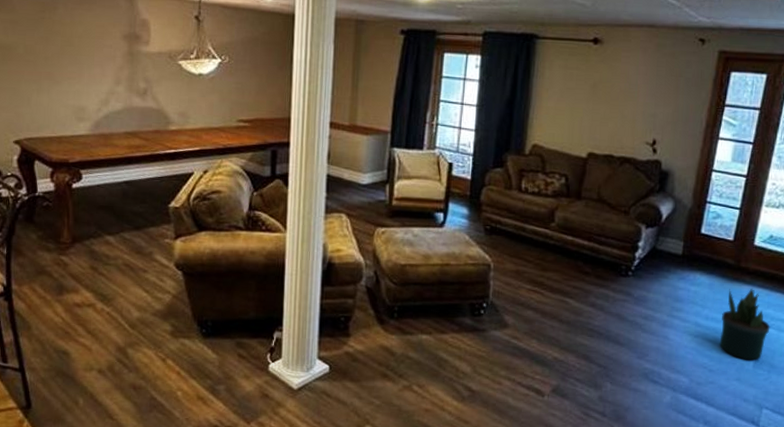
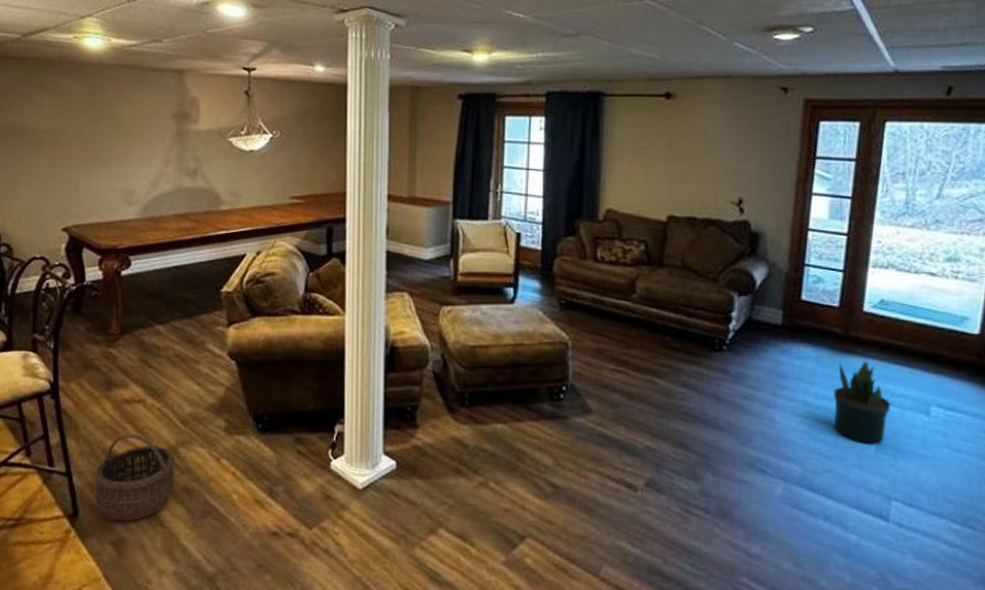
wicker basket: none [46,335,123,414] -> present [94,434,175,522]

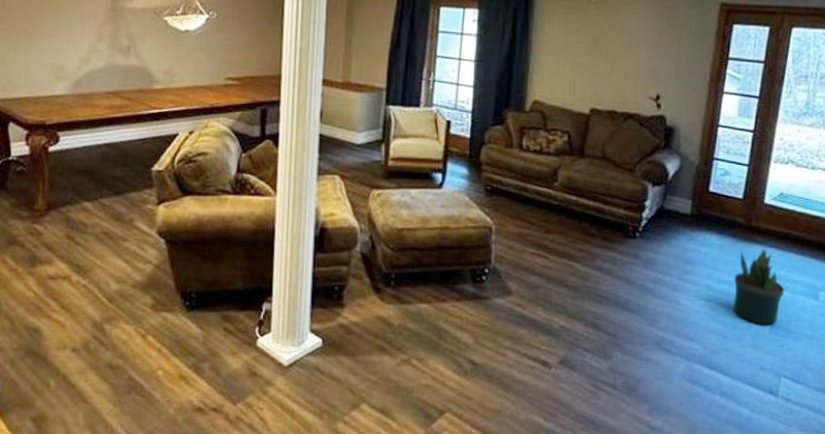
wicker basket: present [94,434,175,522] -> none [15,310,100,398]

